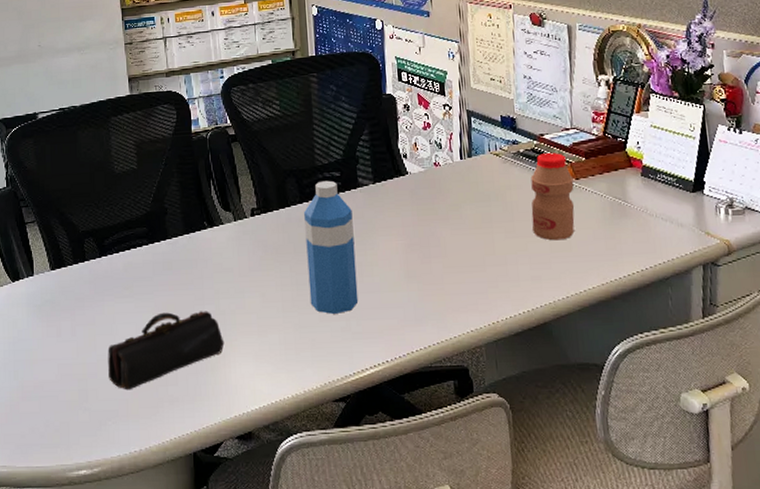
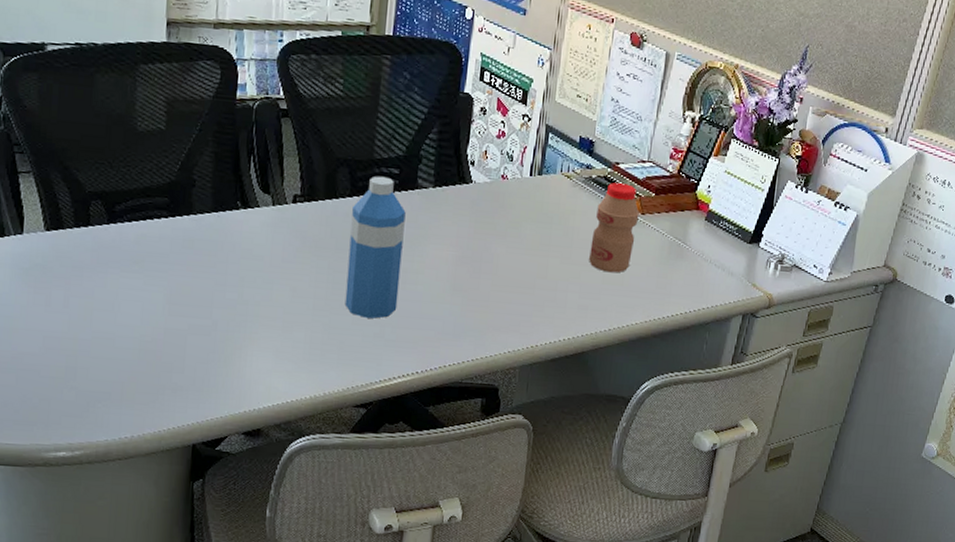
pencil case: present [107,311,225,390] -> none [103,294,243,373]

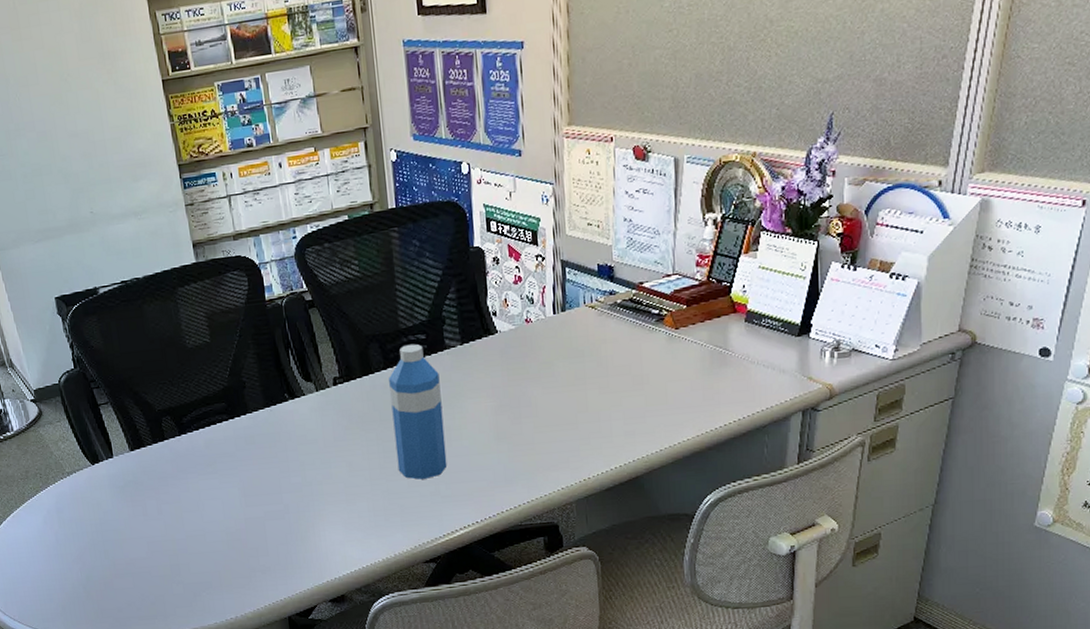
bottle: present [589,182,640,273] -> none [627,301,673,394]

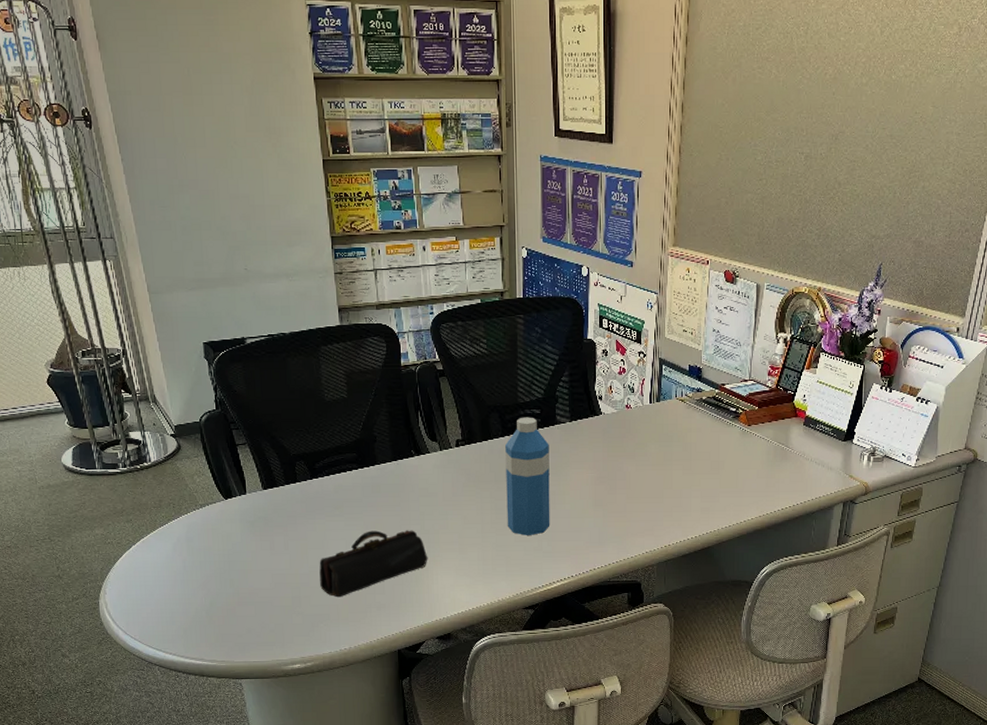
pencil case: none [195,483,313,563] -> present [319,530,428,598]

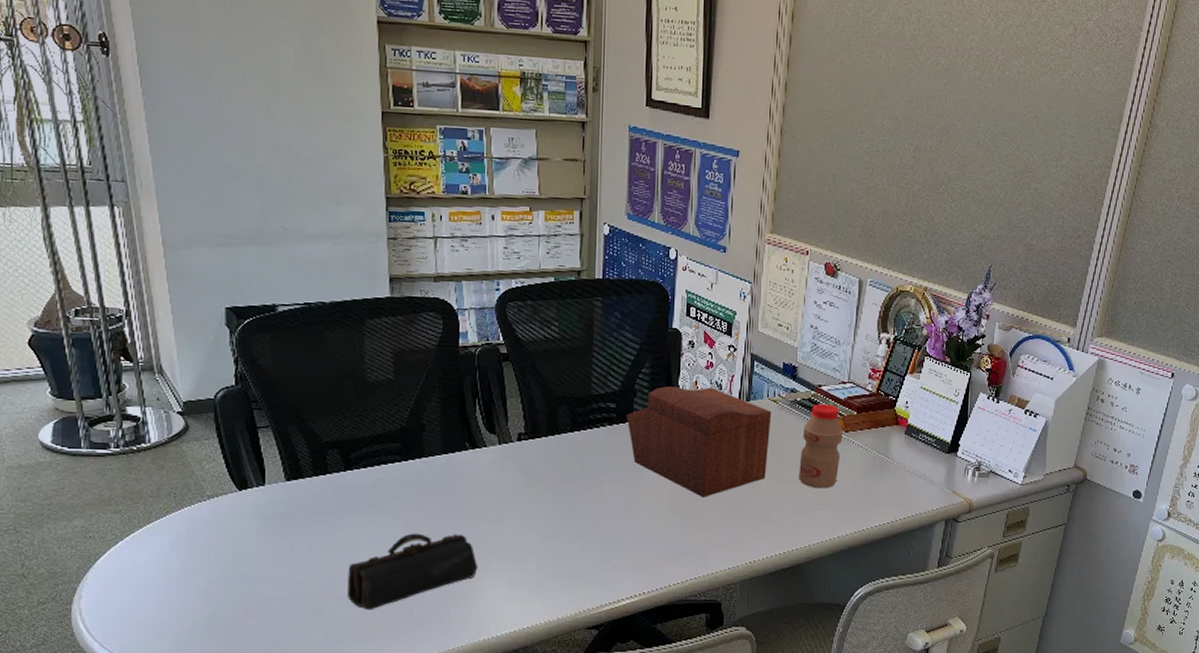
water bottle: present [505,417,550,535] -> none [572,411,624,545]
sewing box: none [550,391,680,490] -> present [626,386,772,497]
bottle: none [707,400,746,478] -> present [799,403,843,489]

